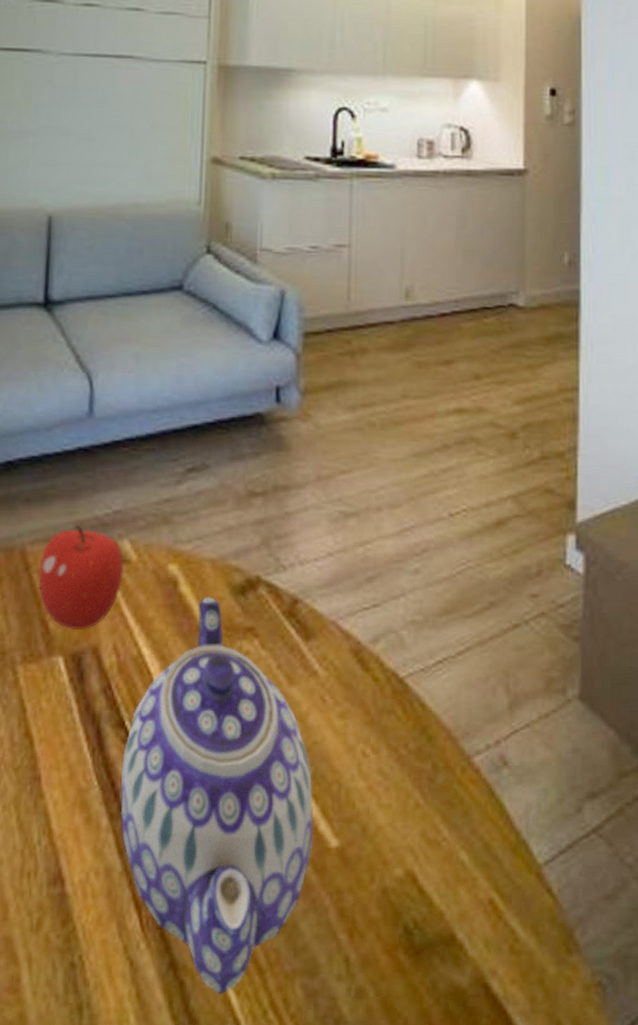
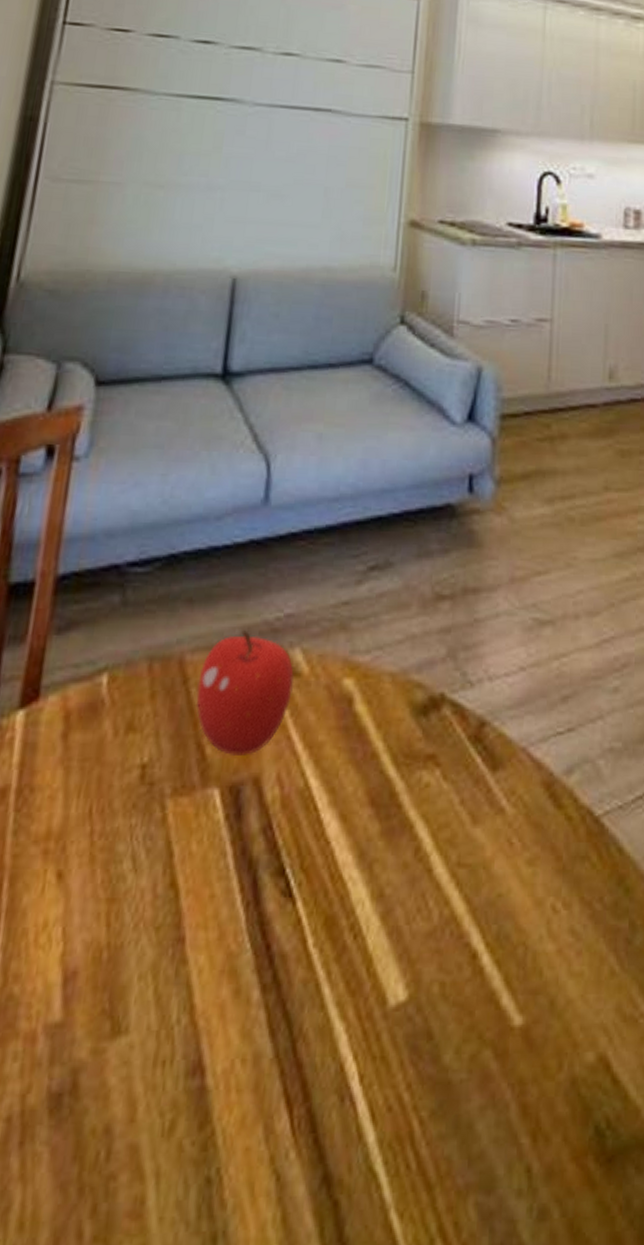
teapot: present [120,597,314,995] -> none [274,718,495,1219]

